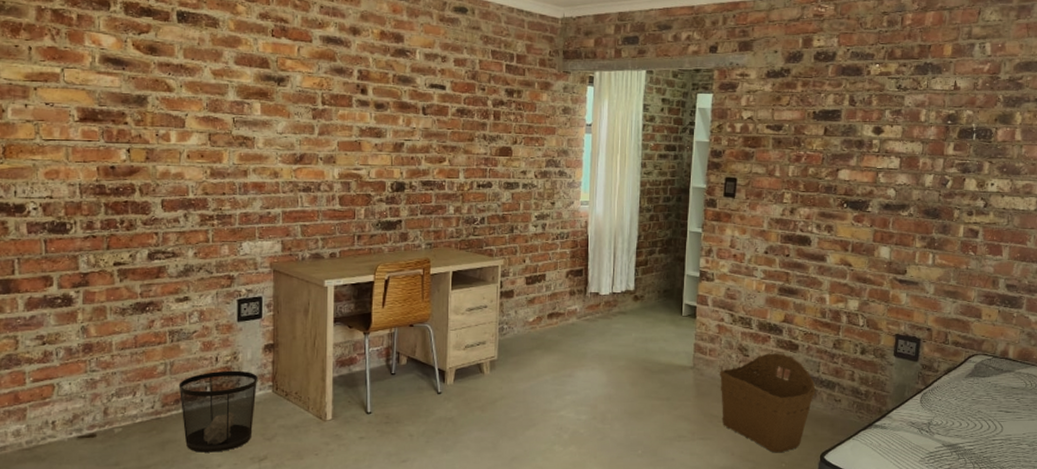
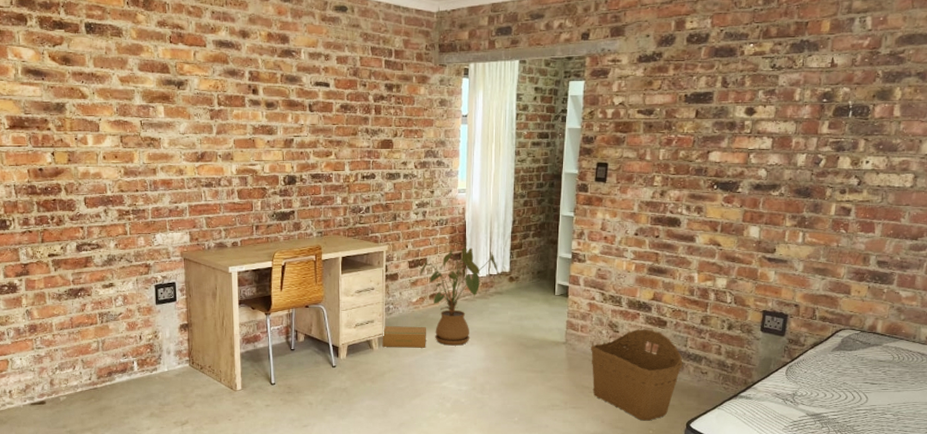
waste bin: present [178,370,259,452] -> none [110,347,177,417]
box: none [494,348,543,372] -> present [382,326,426,348]
house plant: none [538,263,622,370] -> present [420,247,498,346]

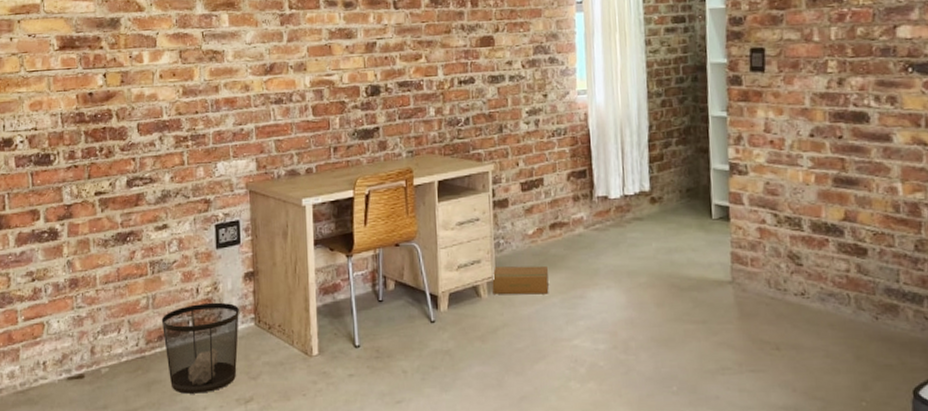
waste bin: none [110,347,177,417] -> present [161,302,240,394]
house plant: present [420,247,498,346] -> none [536,162,636,290]
wicker basket: present [590,329,683,421] -> none [766,260,897,388]

